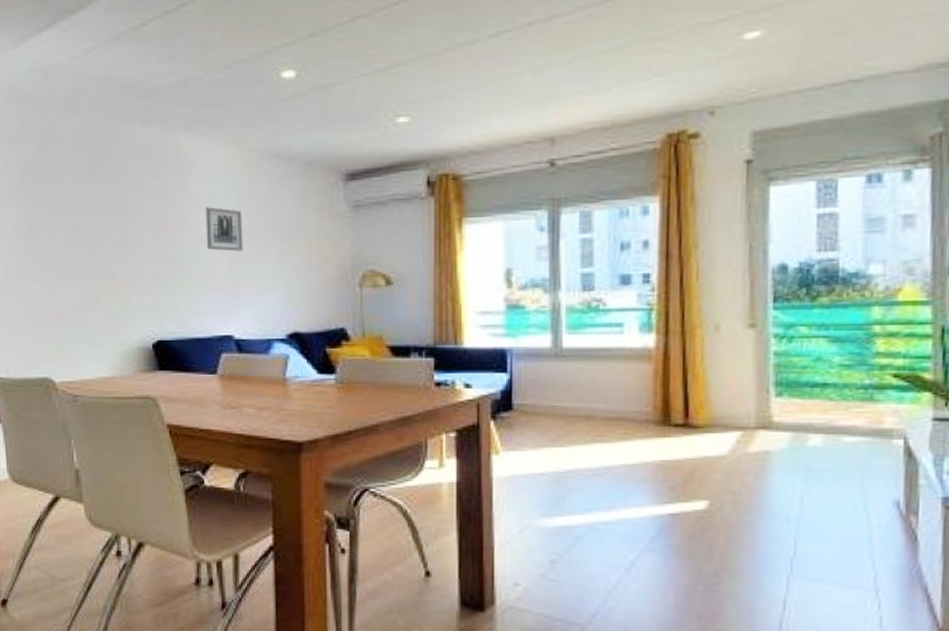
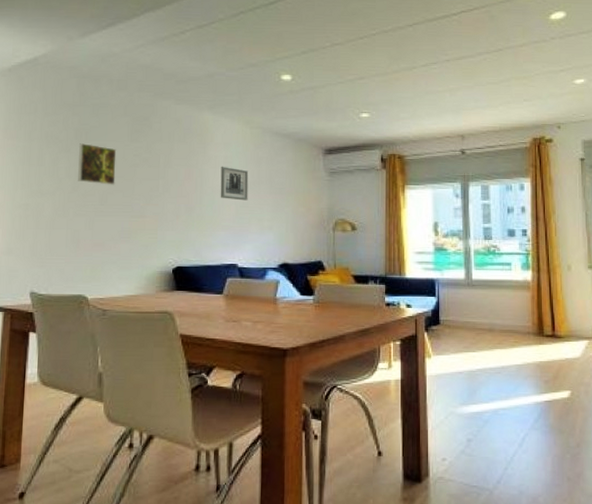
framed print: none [28,188,75,240] -> present [78,143,117,185]

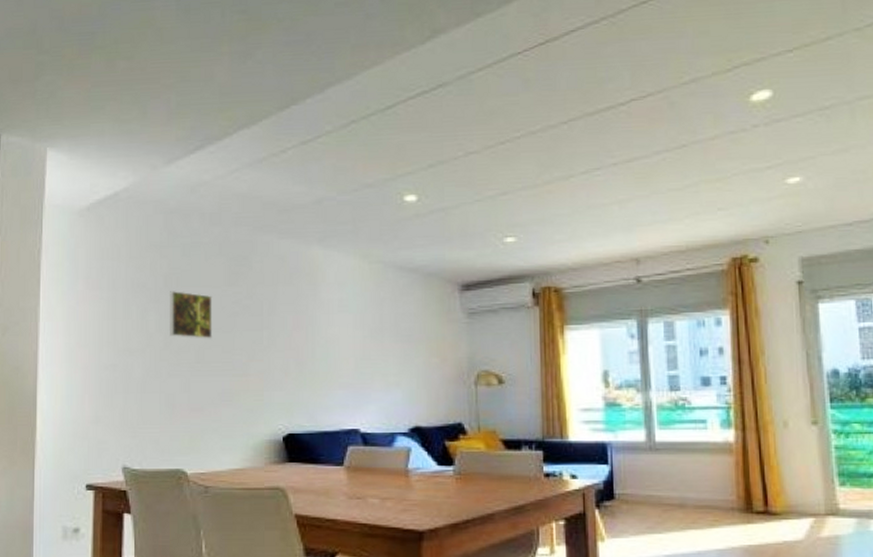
wall art: present [220,166,249,201] -> none [335,310,369,352]

